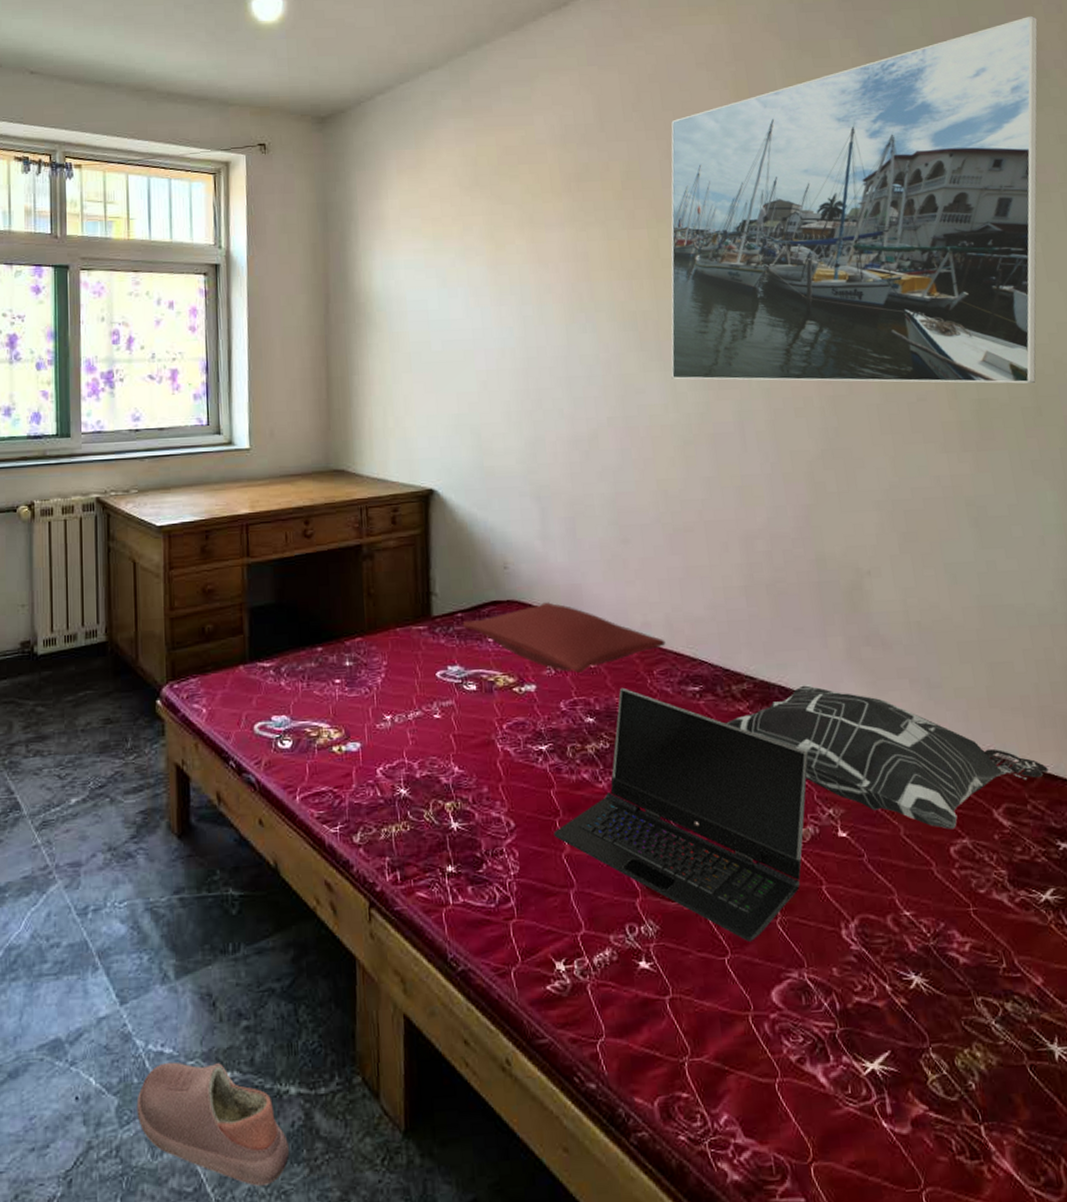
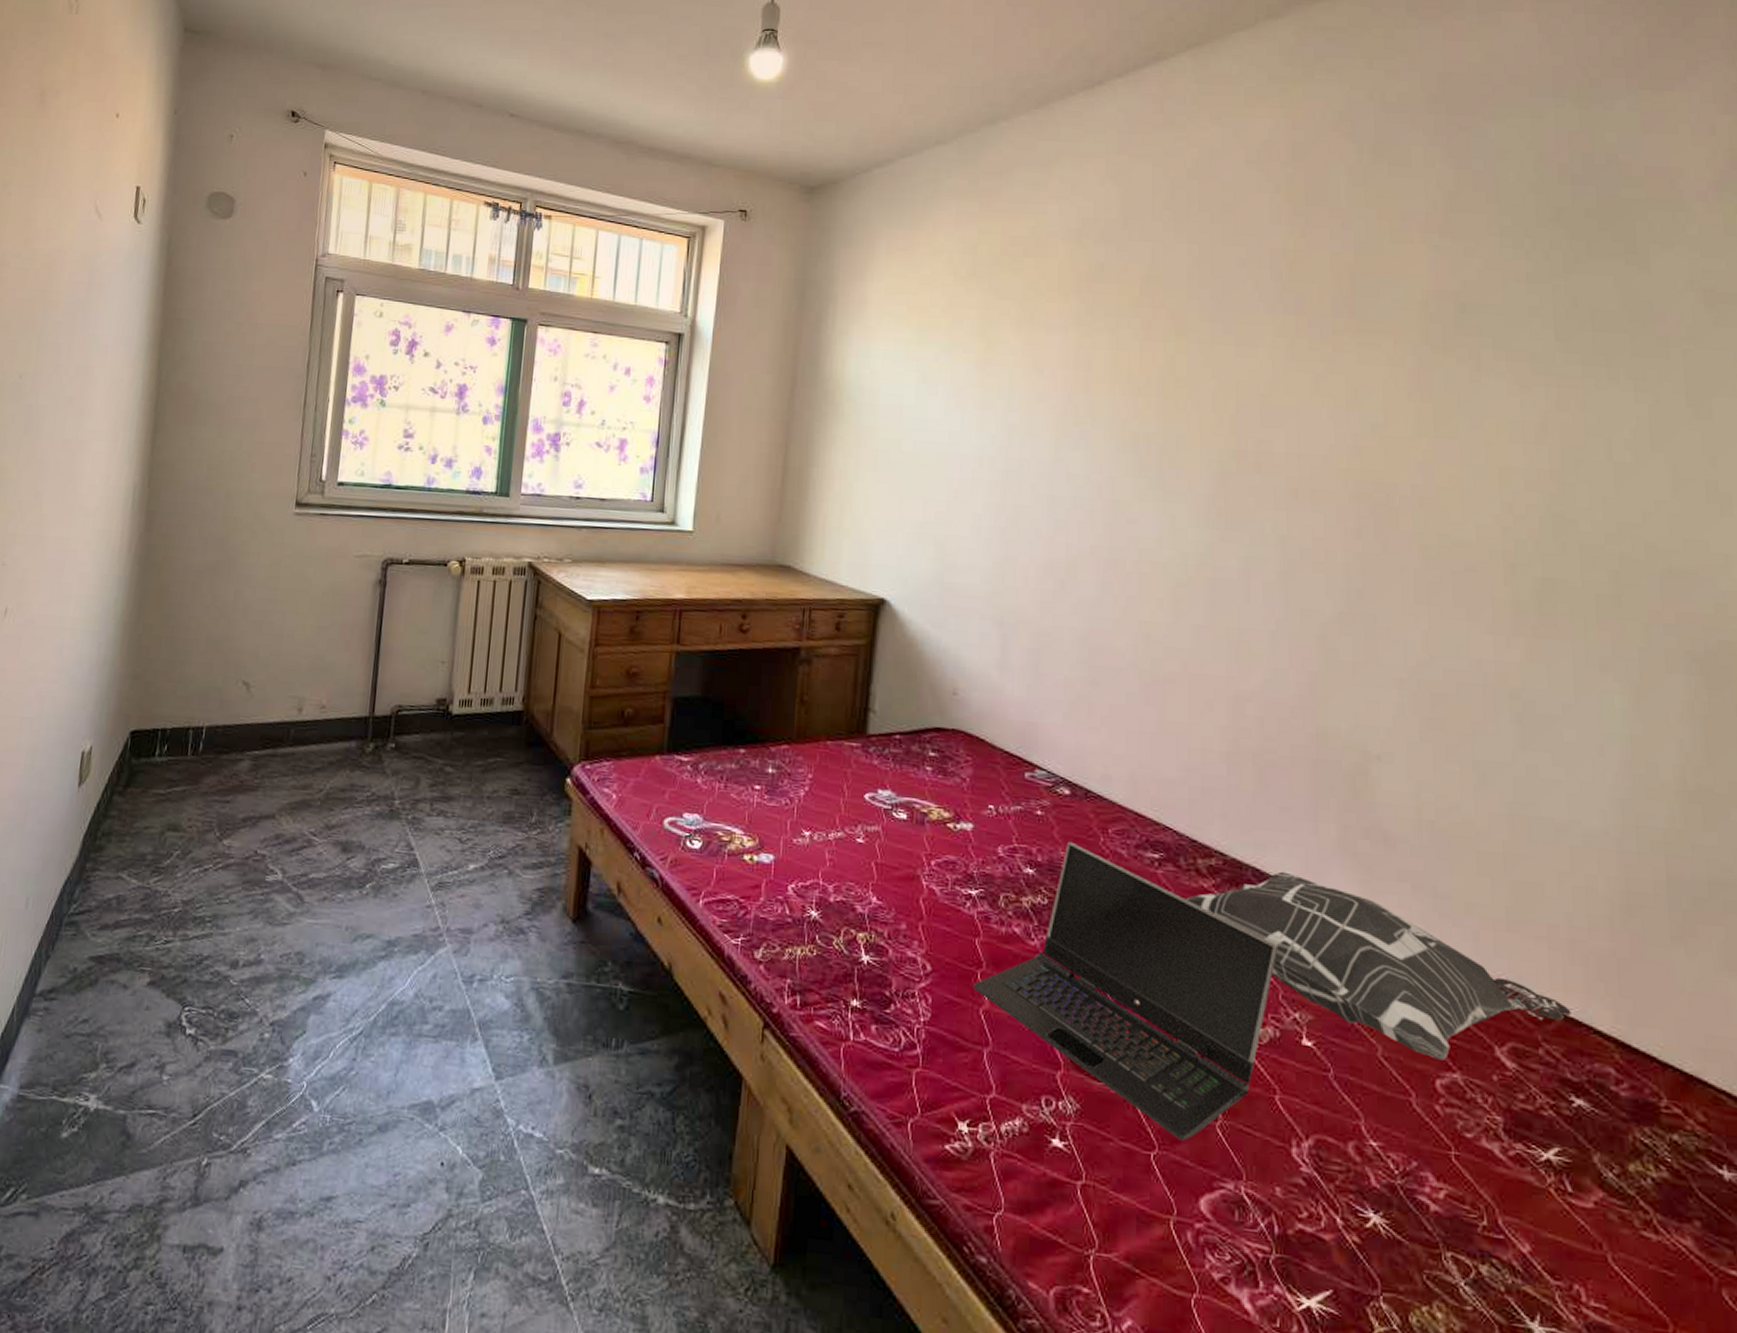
shoe: present [136,1061,290,1186] -> none [500,1145,651,1290]
pillow: present [462,602,666,674] -> none [899,737,1127,820]
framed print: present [671,15,1038,384] -> none [1171,136,1681,567]

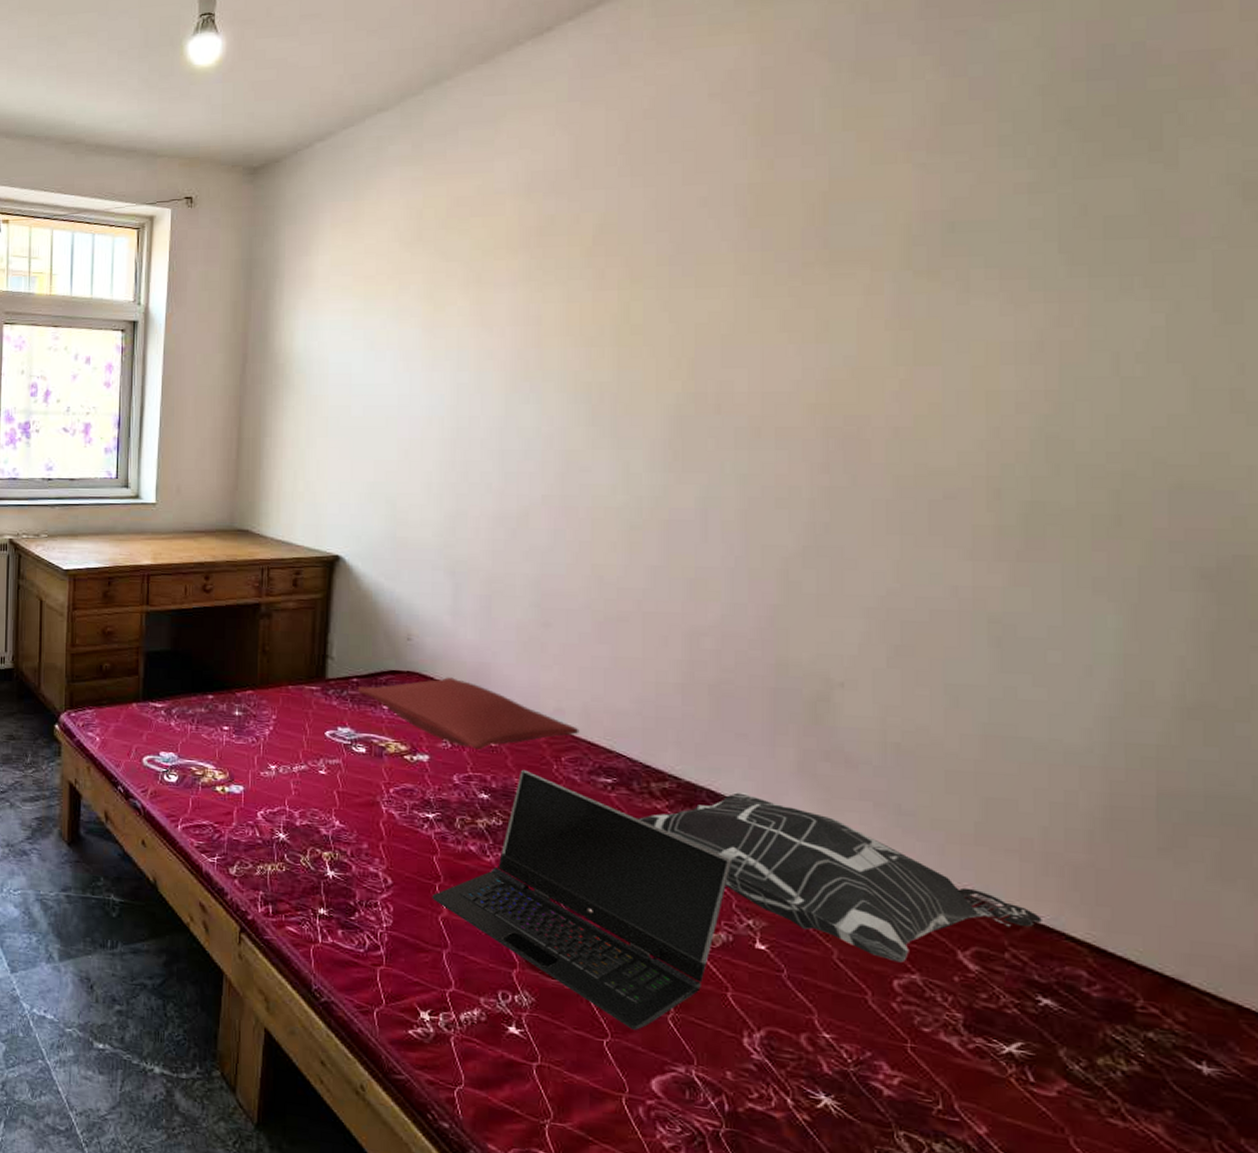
pillow: none [899,737,1127,820] -> present [357,677,579,751]

